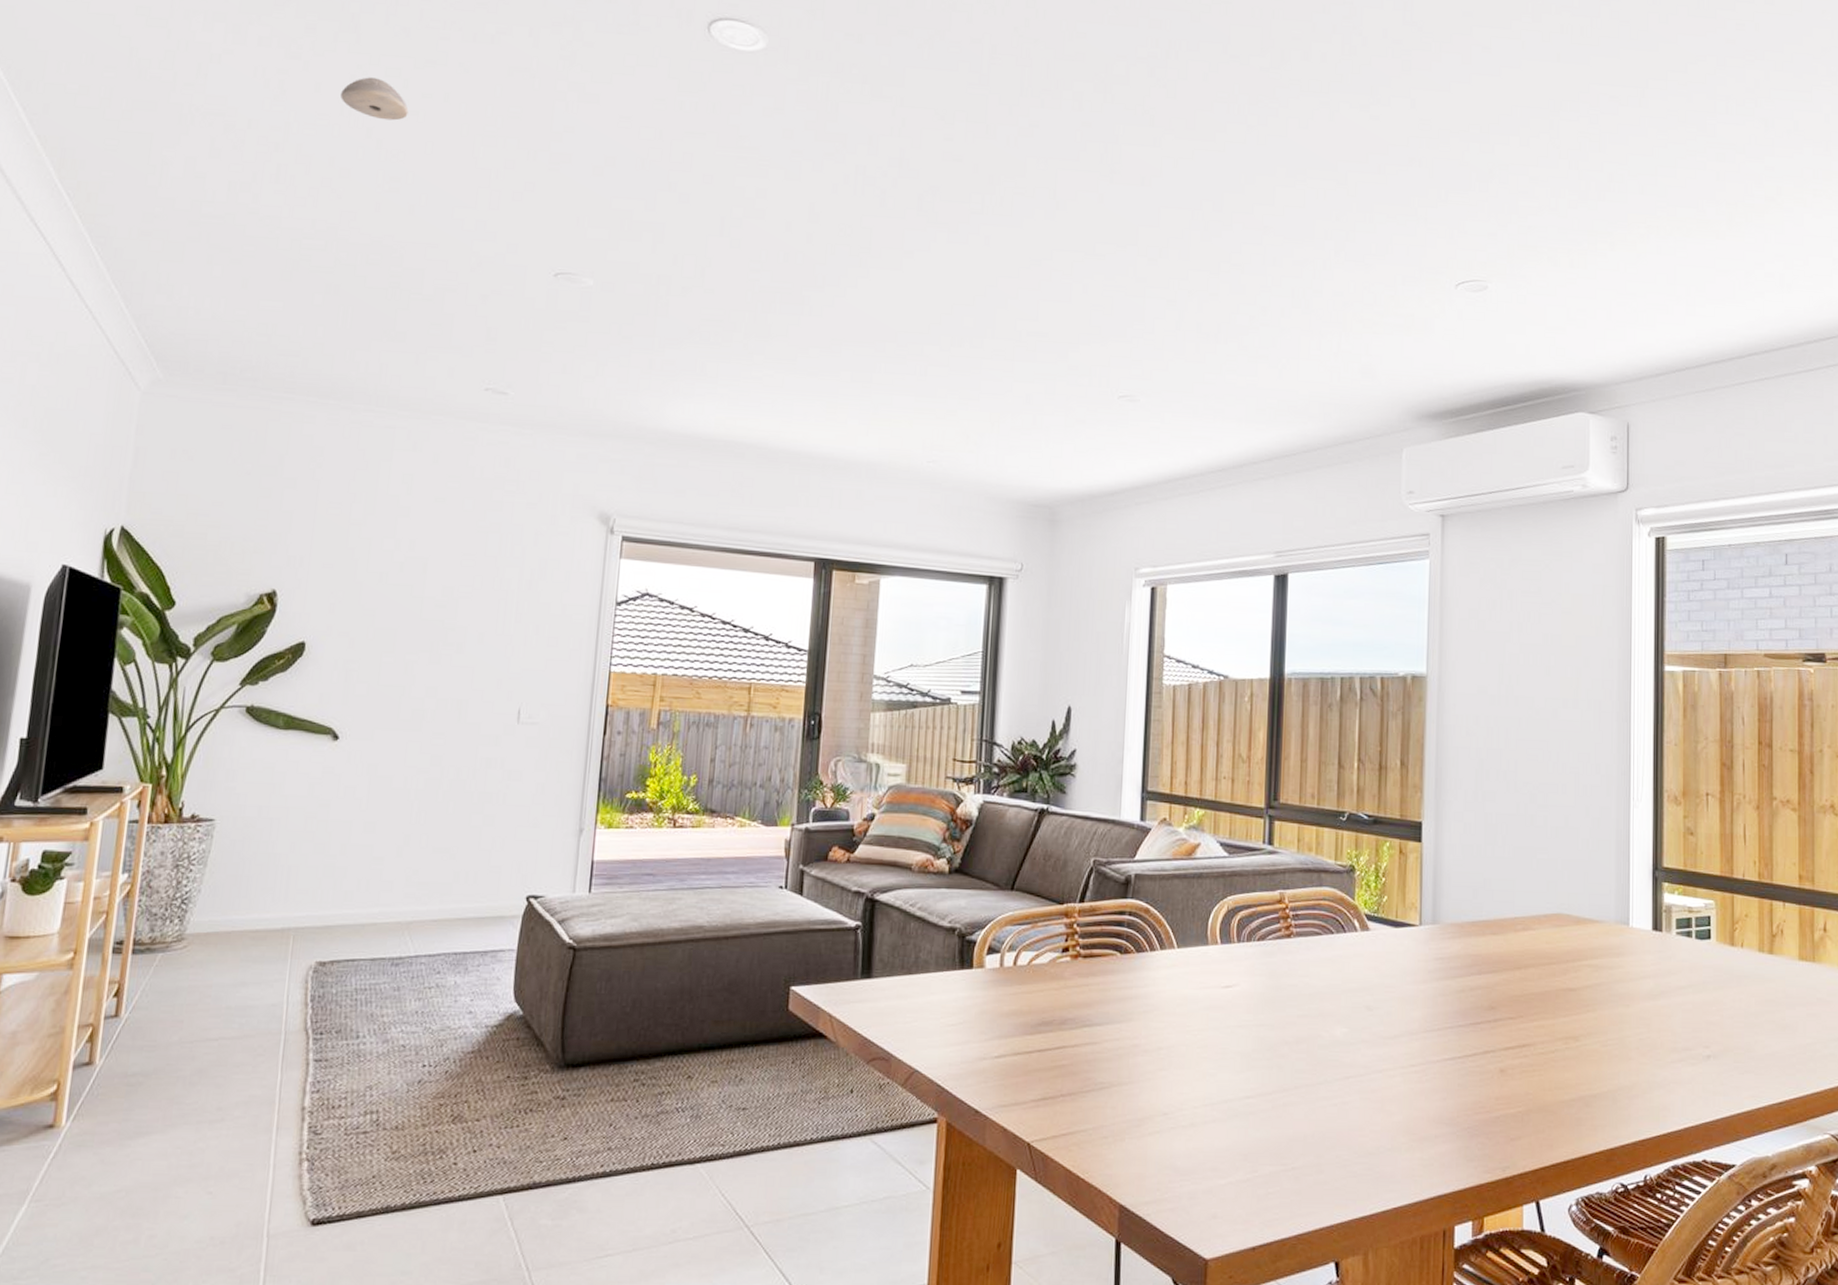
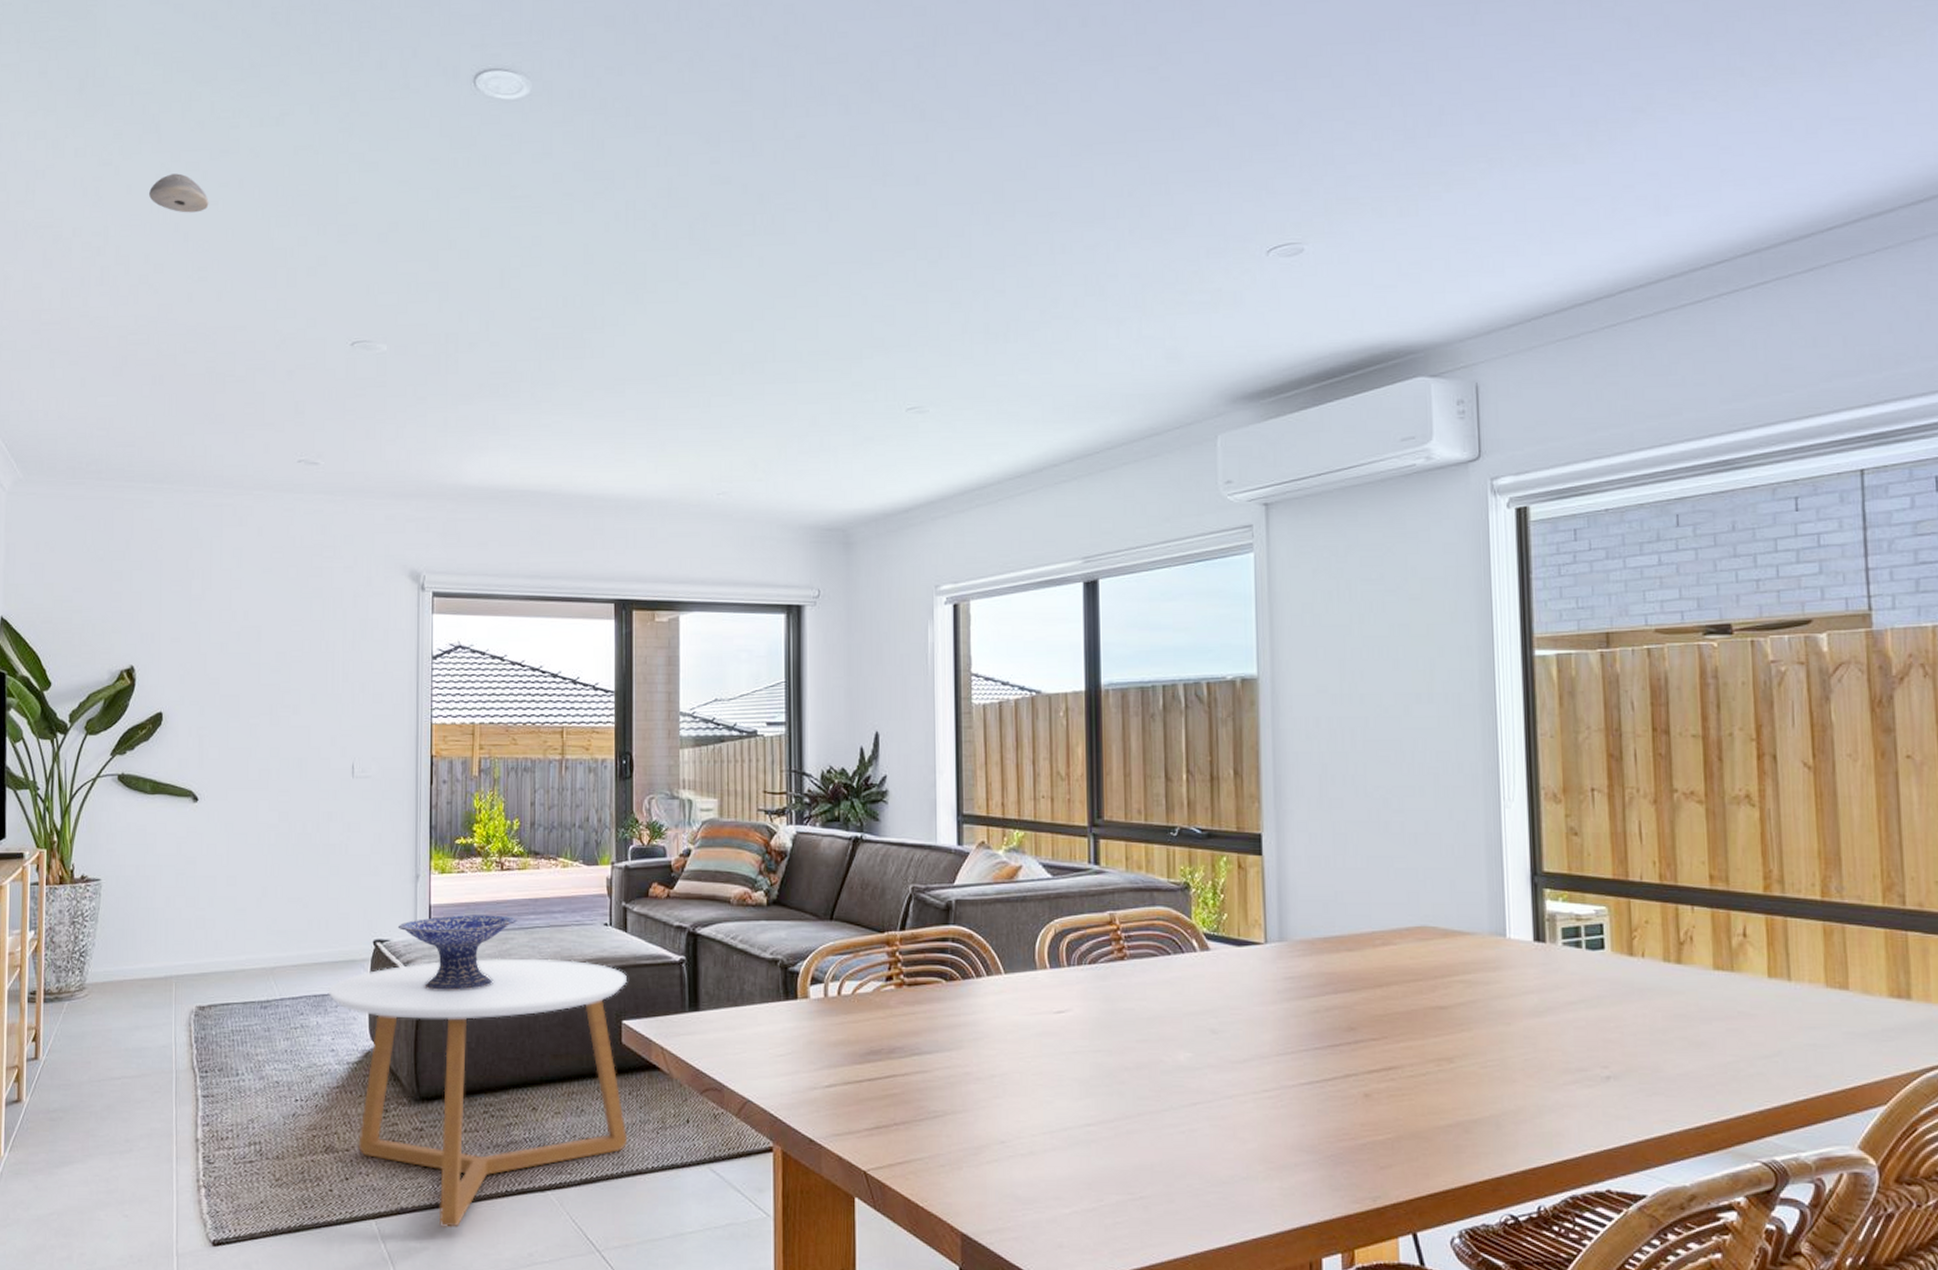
coffee table: none [471,918,799,1204] -> present [329,958,628,1229]
decorative bowl: none [554,872,686,952] -> present [397,915,516,990]

